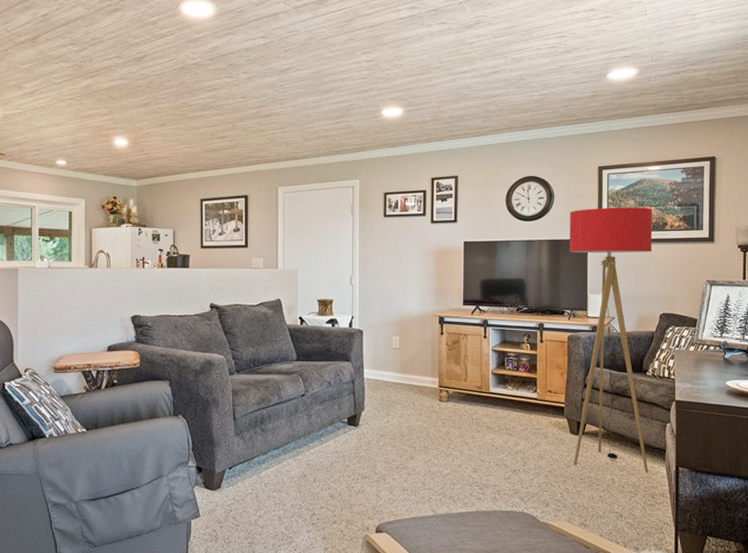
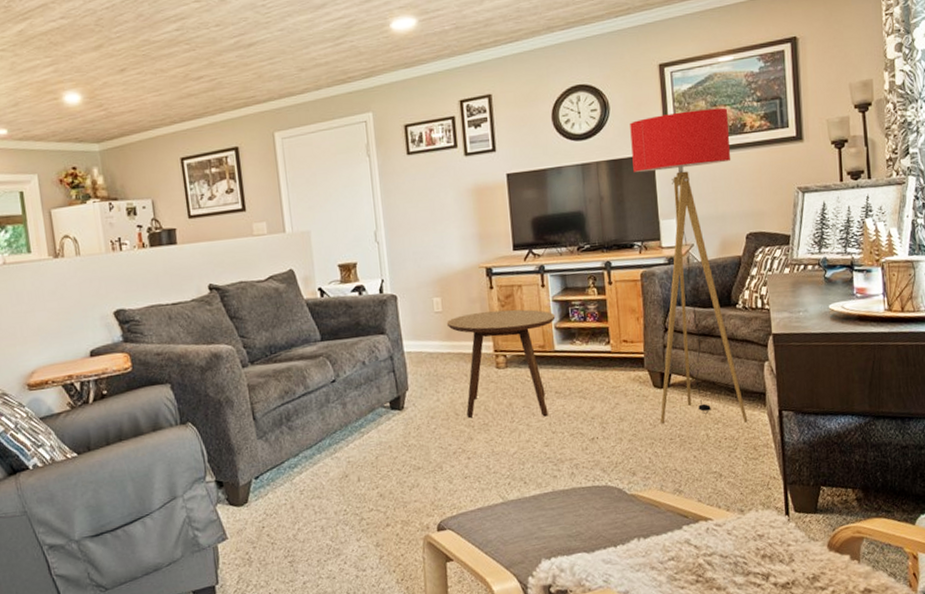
side table: none [401,353,493,447] -> present [446,309,556,419]

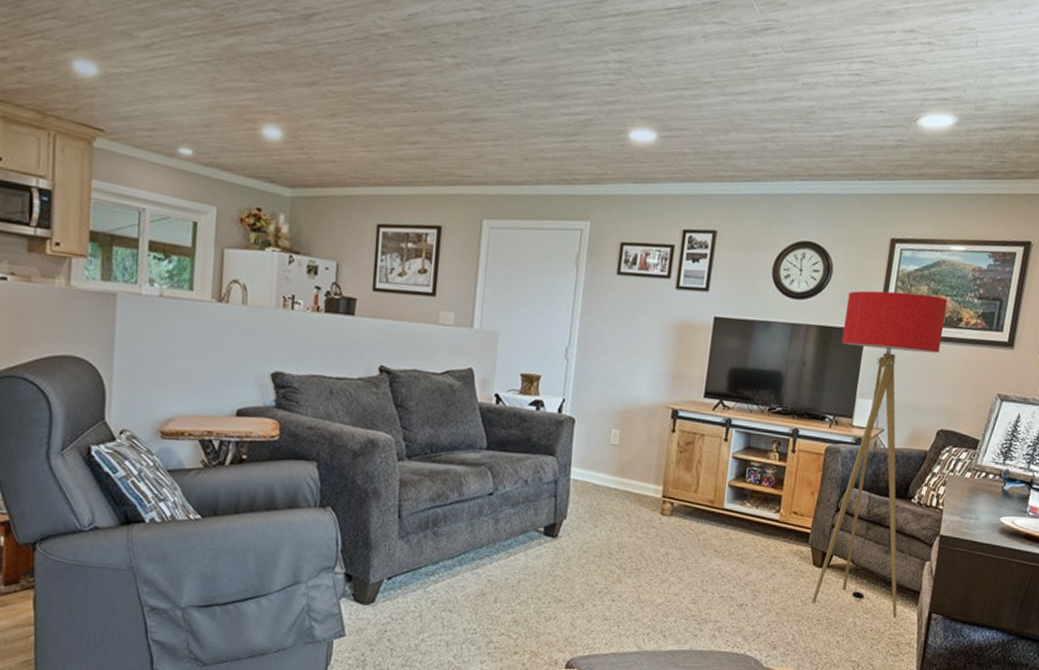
side table: present [446,309,556,419] -> none [620,453,732,573]

